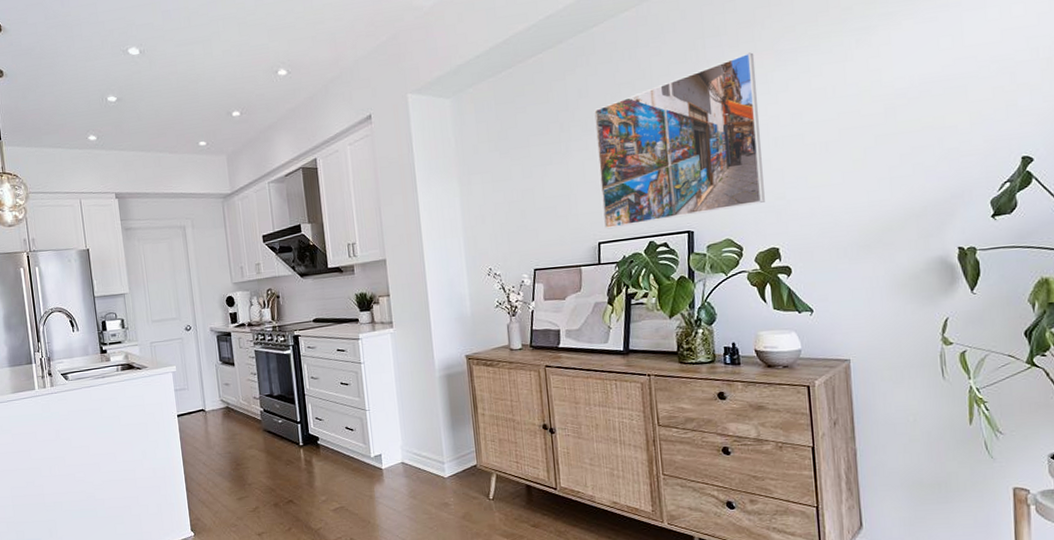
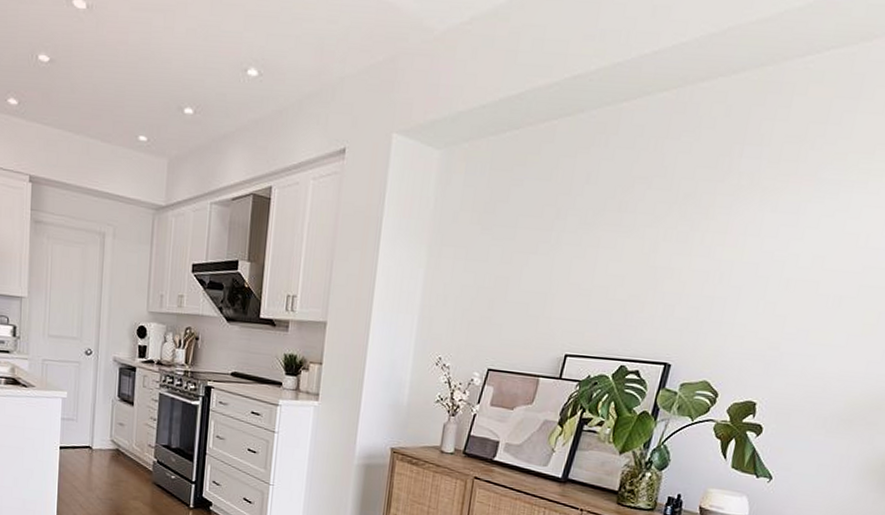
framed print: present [594,52,765,230] -> none [575,173,794,350]

